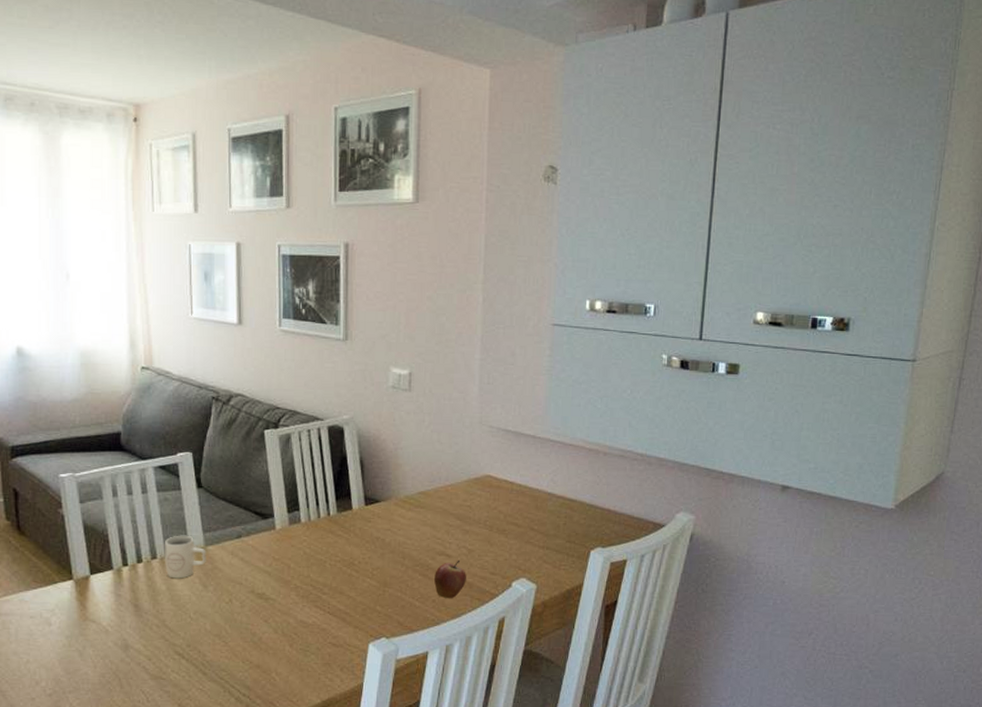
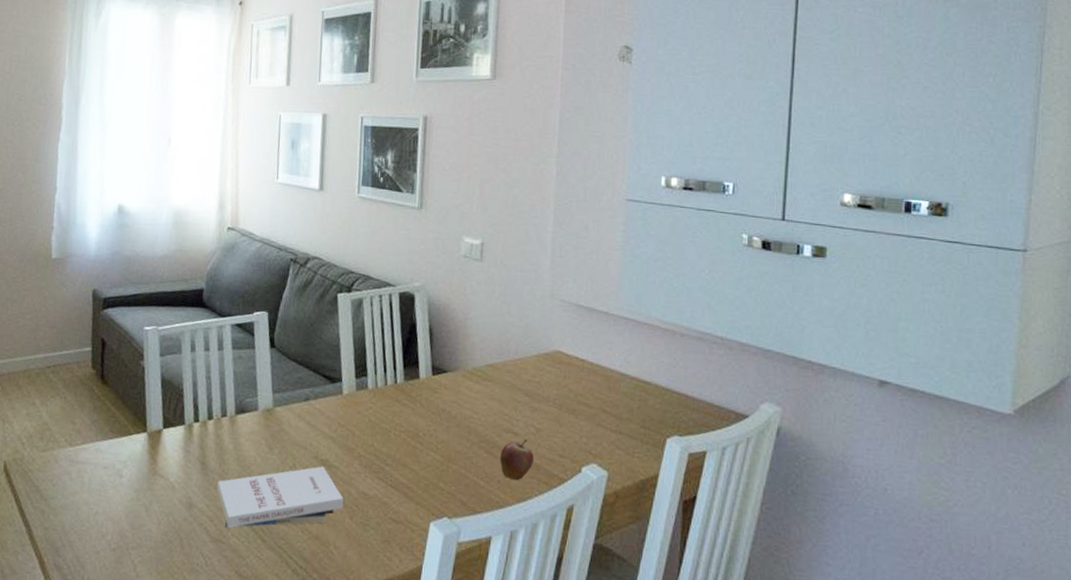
books: none [152,599,282,664] -> present [216,466,344,528]
mug: present [164,535,206,579] -> none [233,394,275,439]

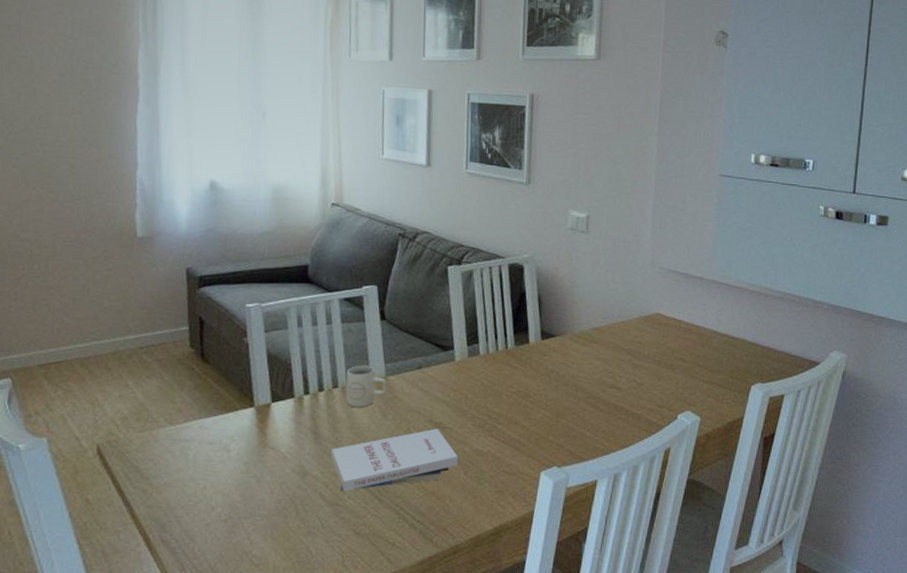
mug: none [233,394,275,439] -> present [345,365,387,407]
fruit: present [500,439,534,481] -> none [605,392,635,430]

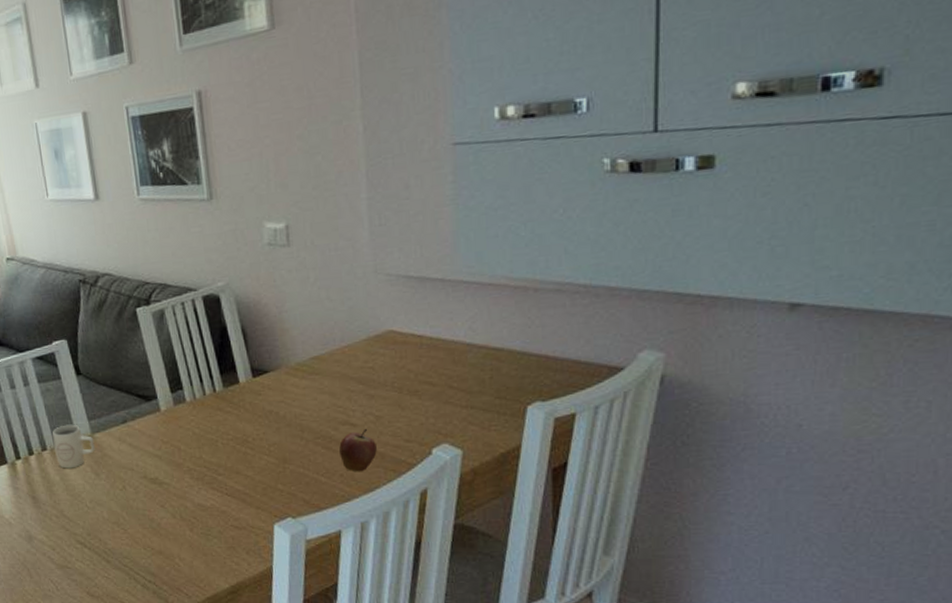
books: present [330,428,458,491] -> none [51,484,181,554]
fruit: none [605,392,635,430] -> present [339,428,377,472]

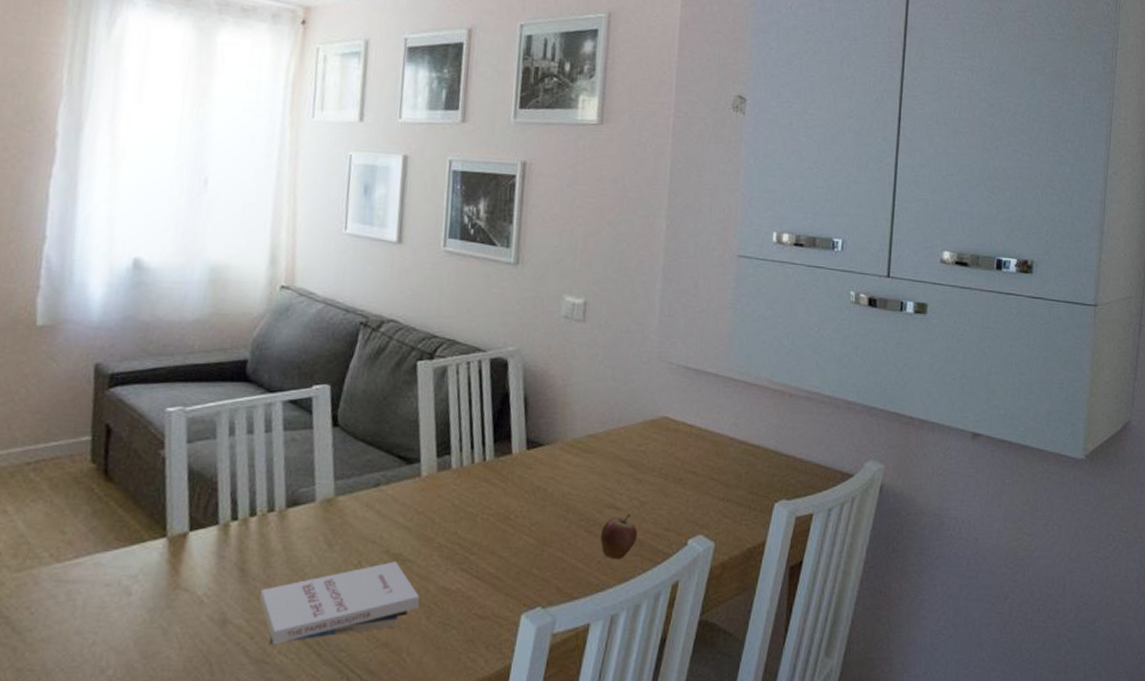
books: none [51,484,181,554] -> present [259,561,420,644]
mug: present [52,424,95,469] -> none [283,482,336,536]

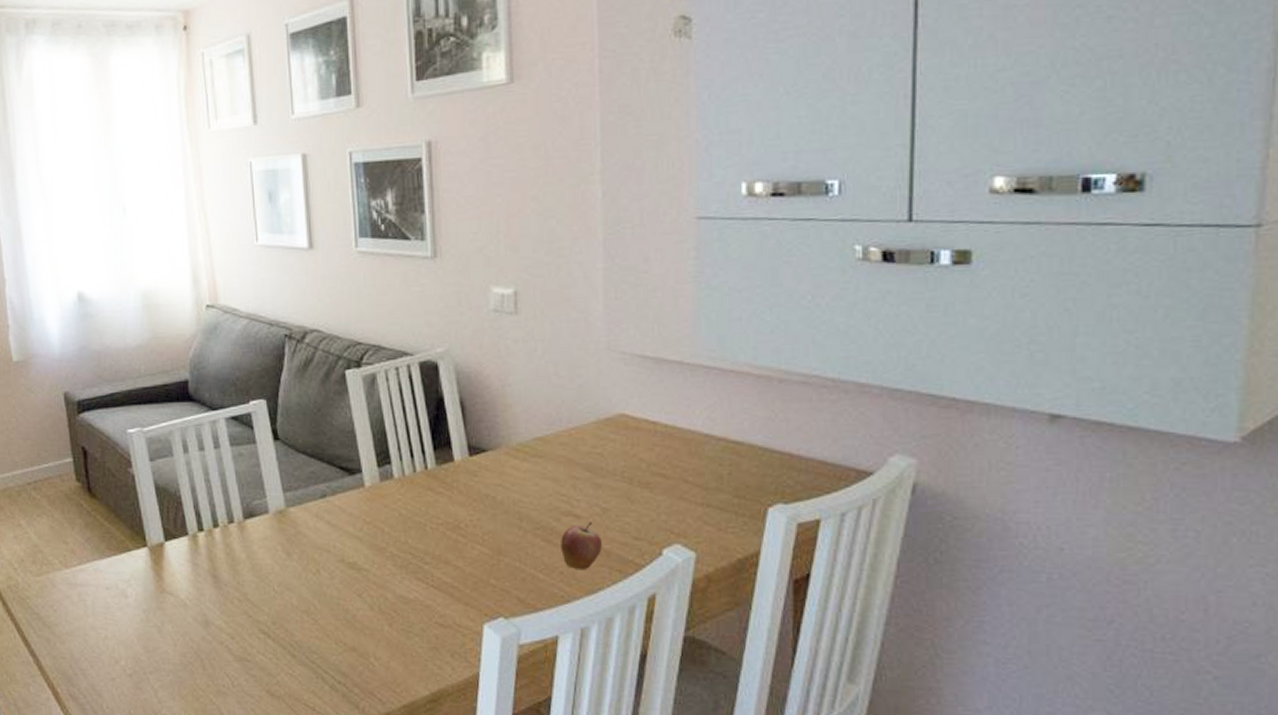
books: present [259,561,420,644] -> none [233,570,380,644]

